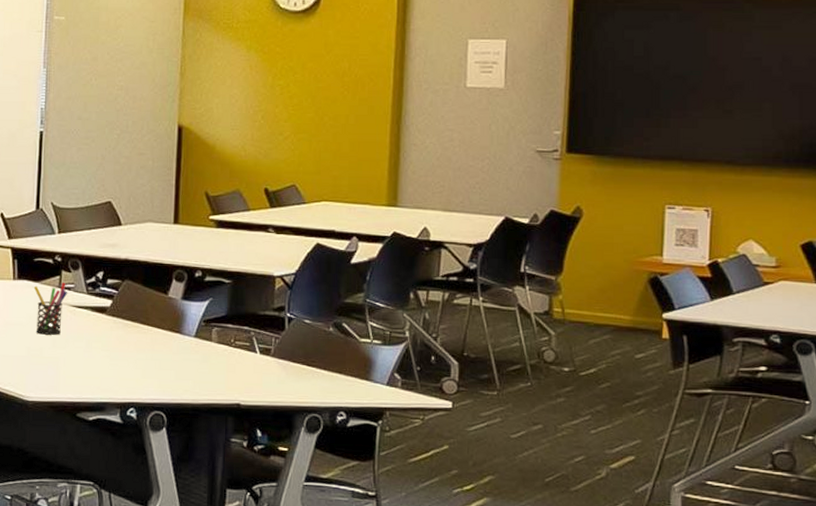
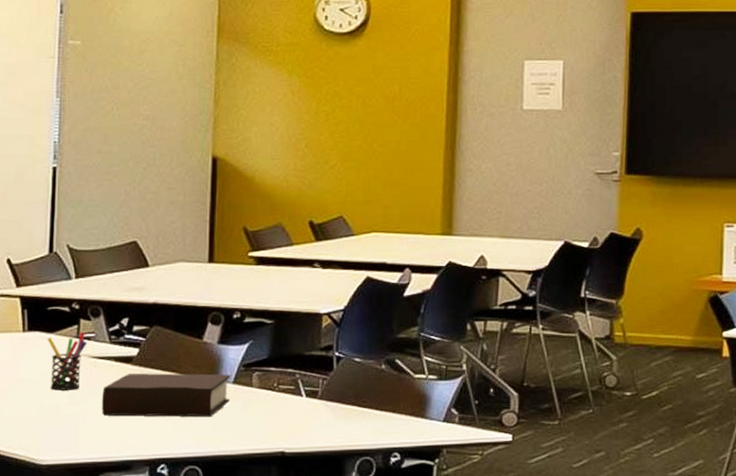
bible: none [79,323,193,367] -> present [101,373,231,417]

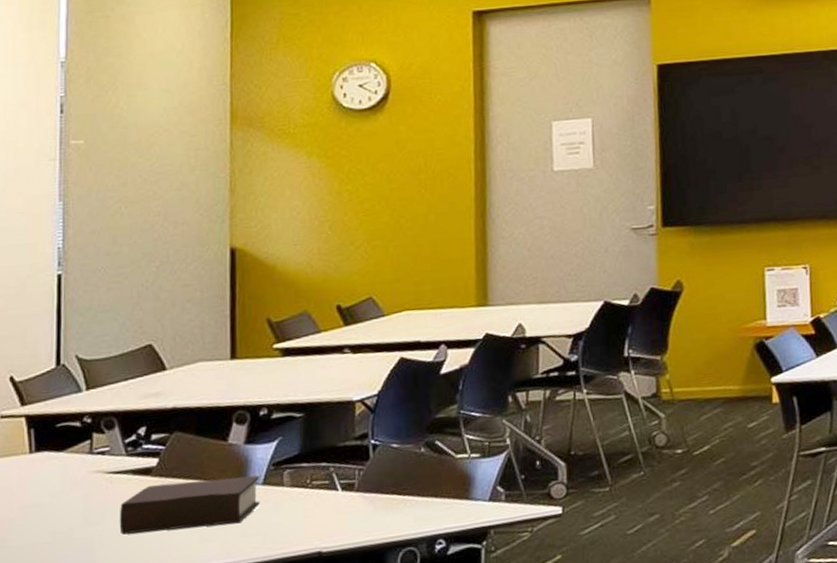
pen holder: present [47,332,88,391] -> none [56,447,102,513]

